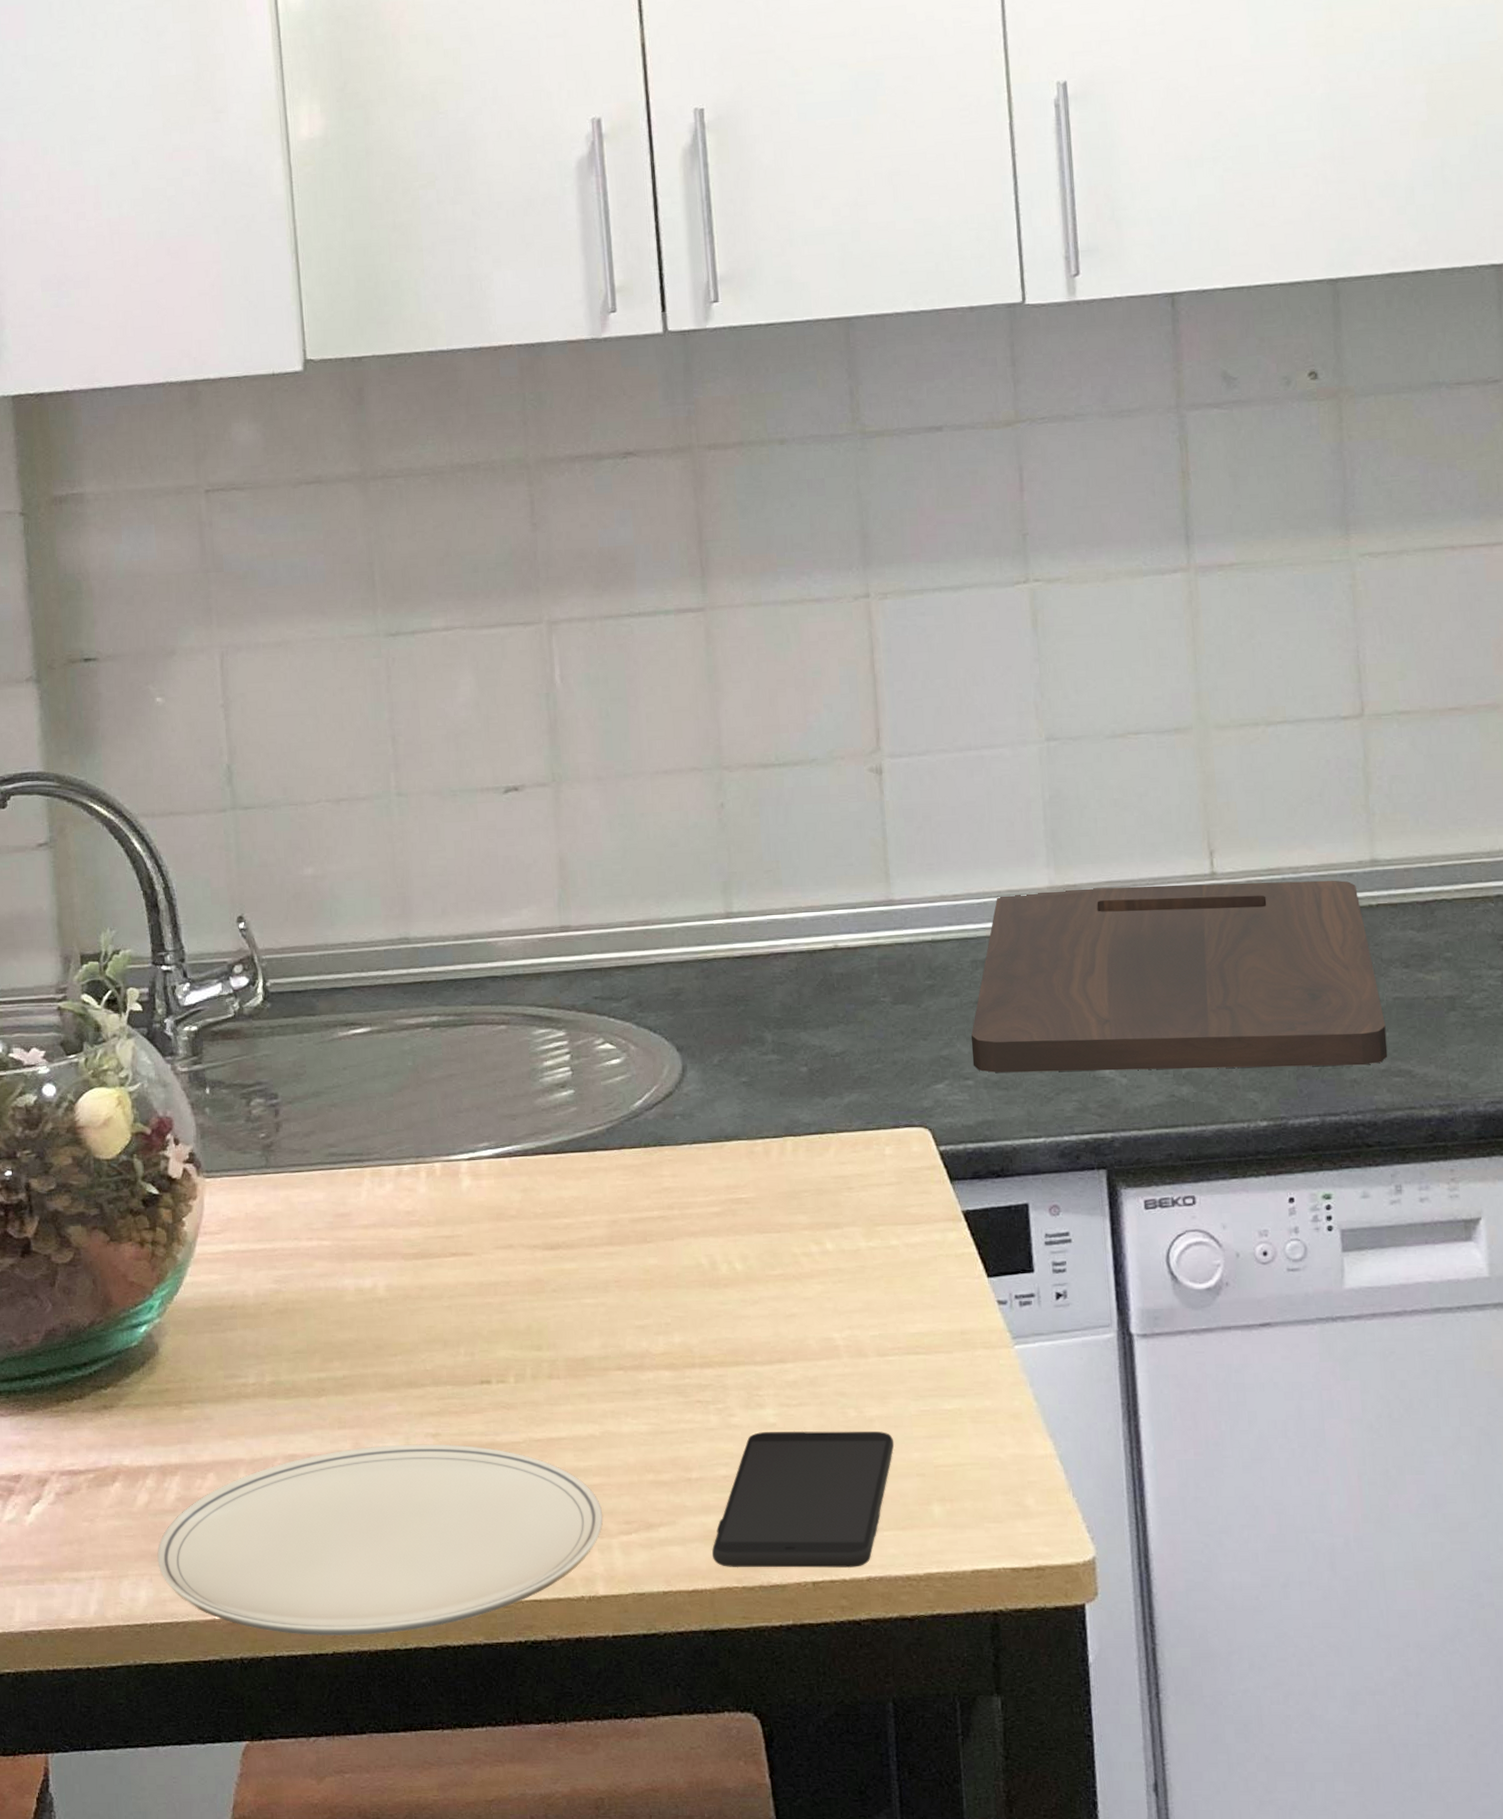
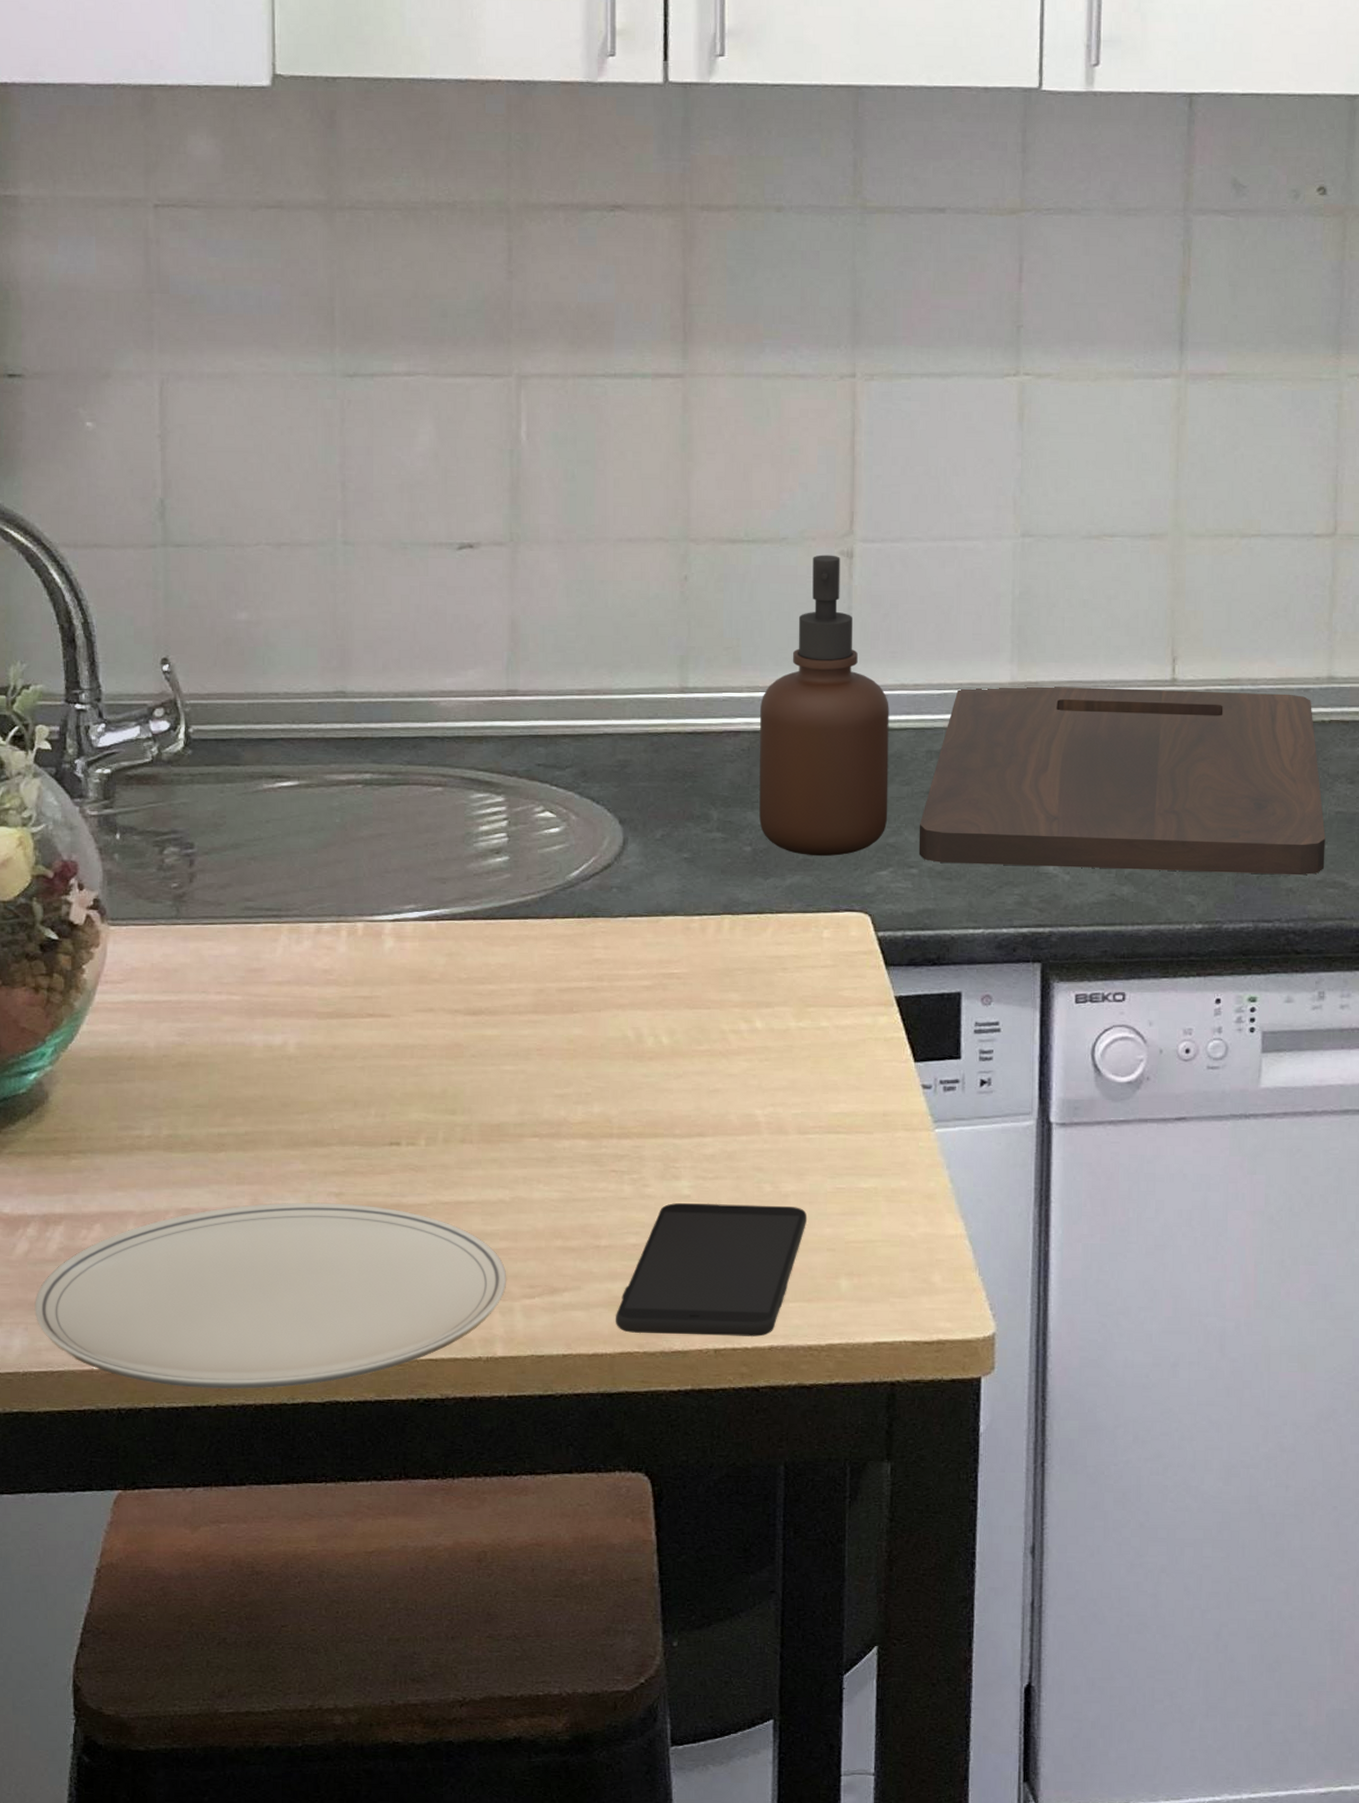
soap dispenser: none [804,772,939,1073] -> present [759,554,889,856]

